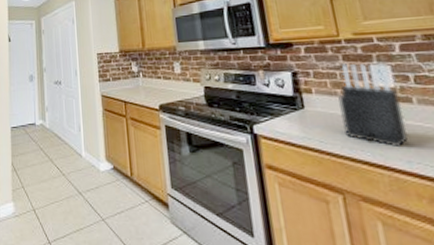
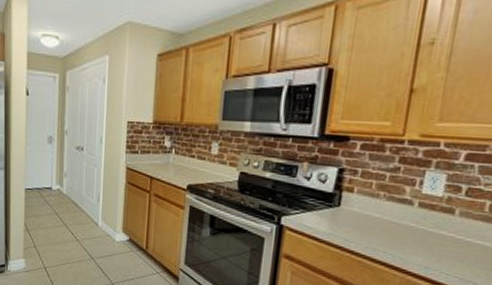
knife block: present [338,63,409,148] -> none [373,166,444,255]

